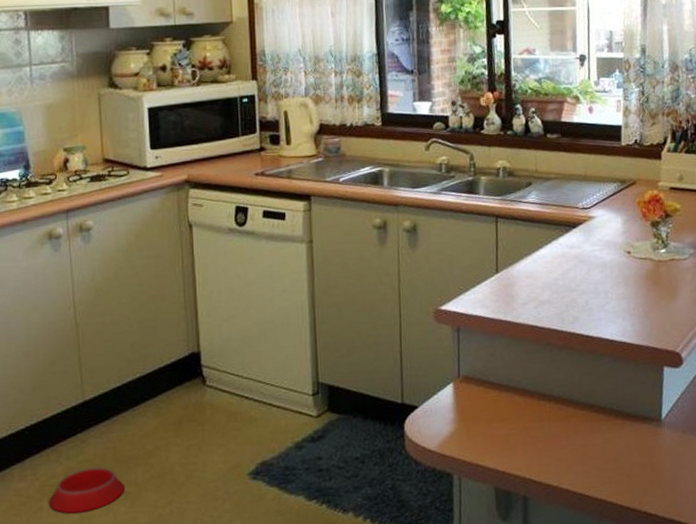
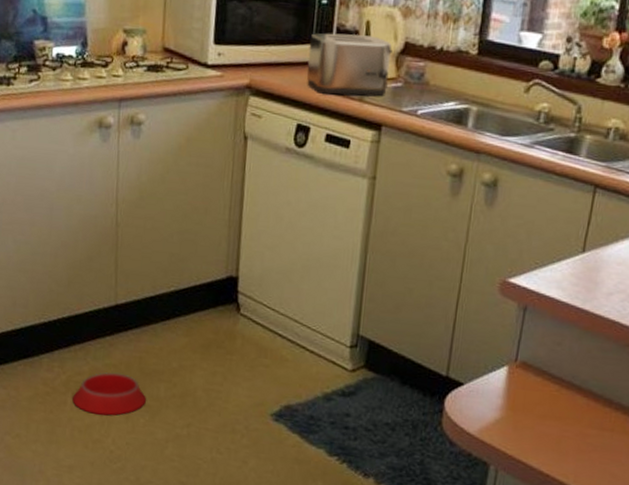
toaster: none [237,123,311,177] -> present [306,33,393,96]

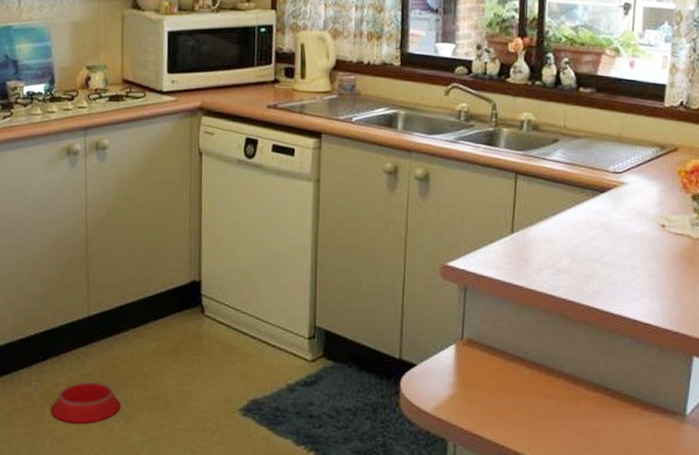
toaster: present [306,33,393,96] -> none [251,56,326,110]

